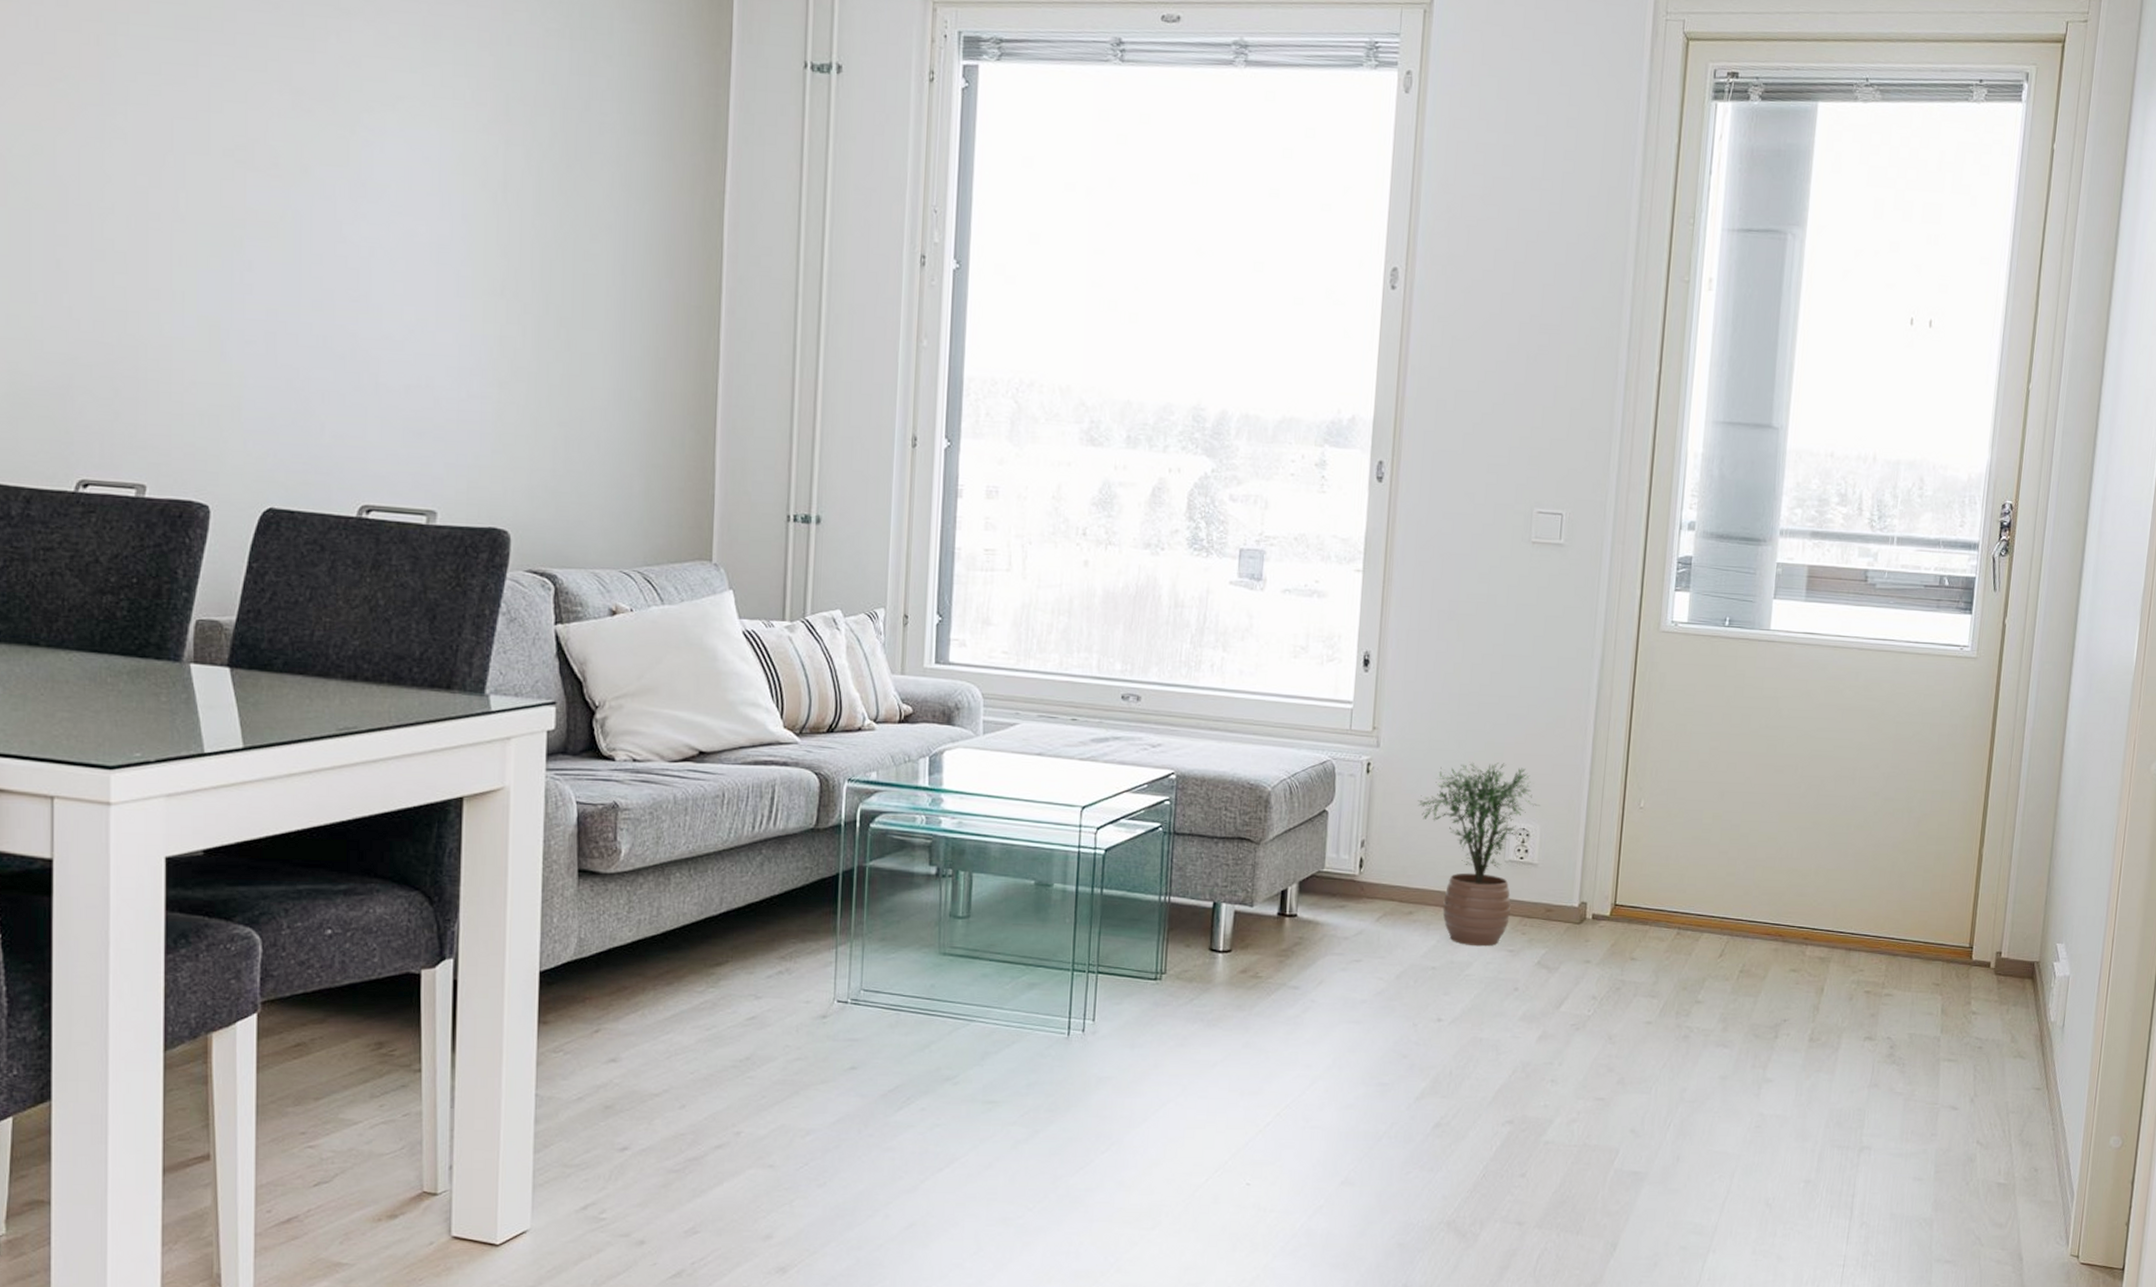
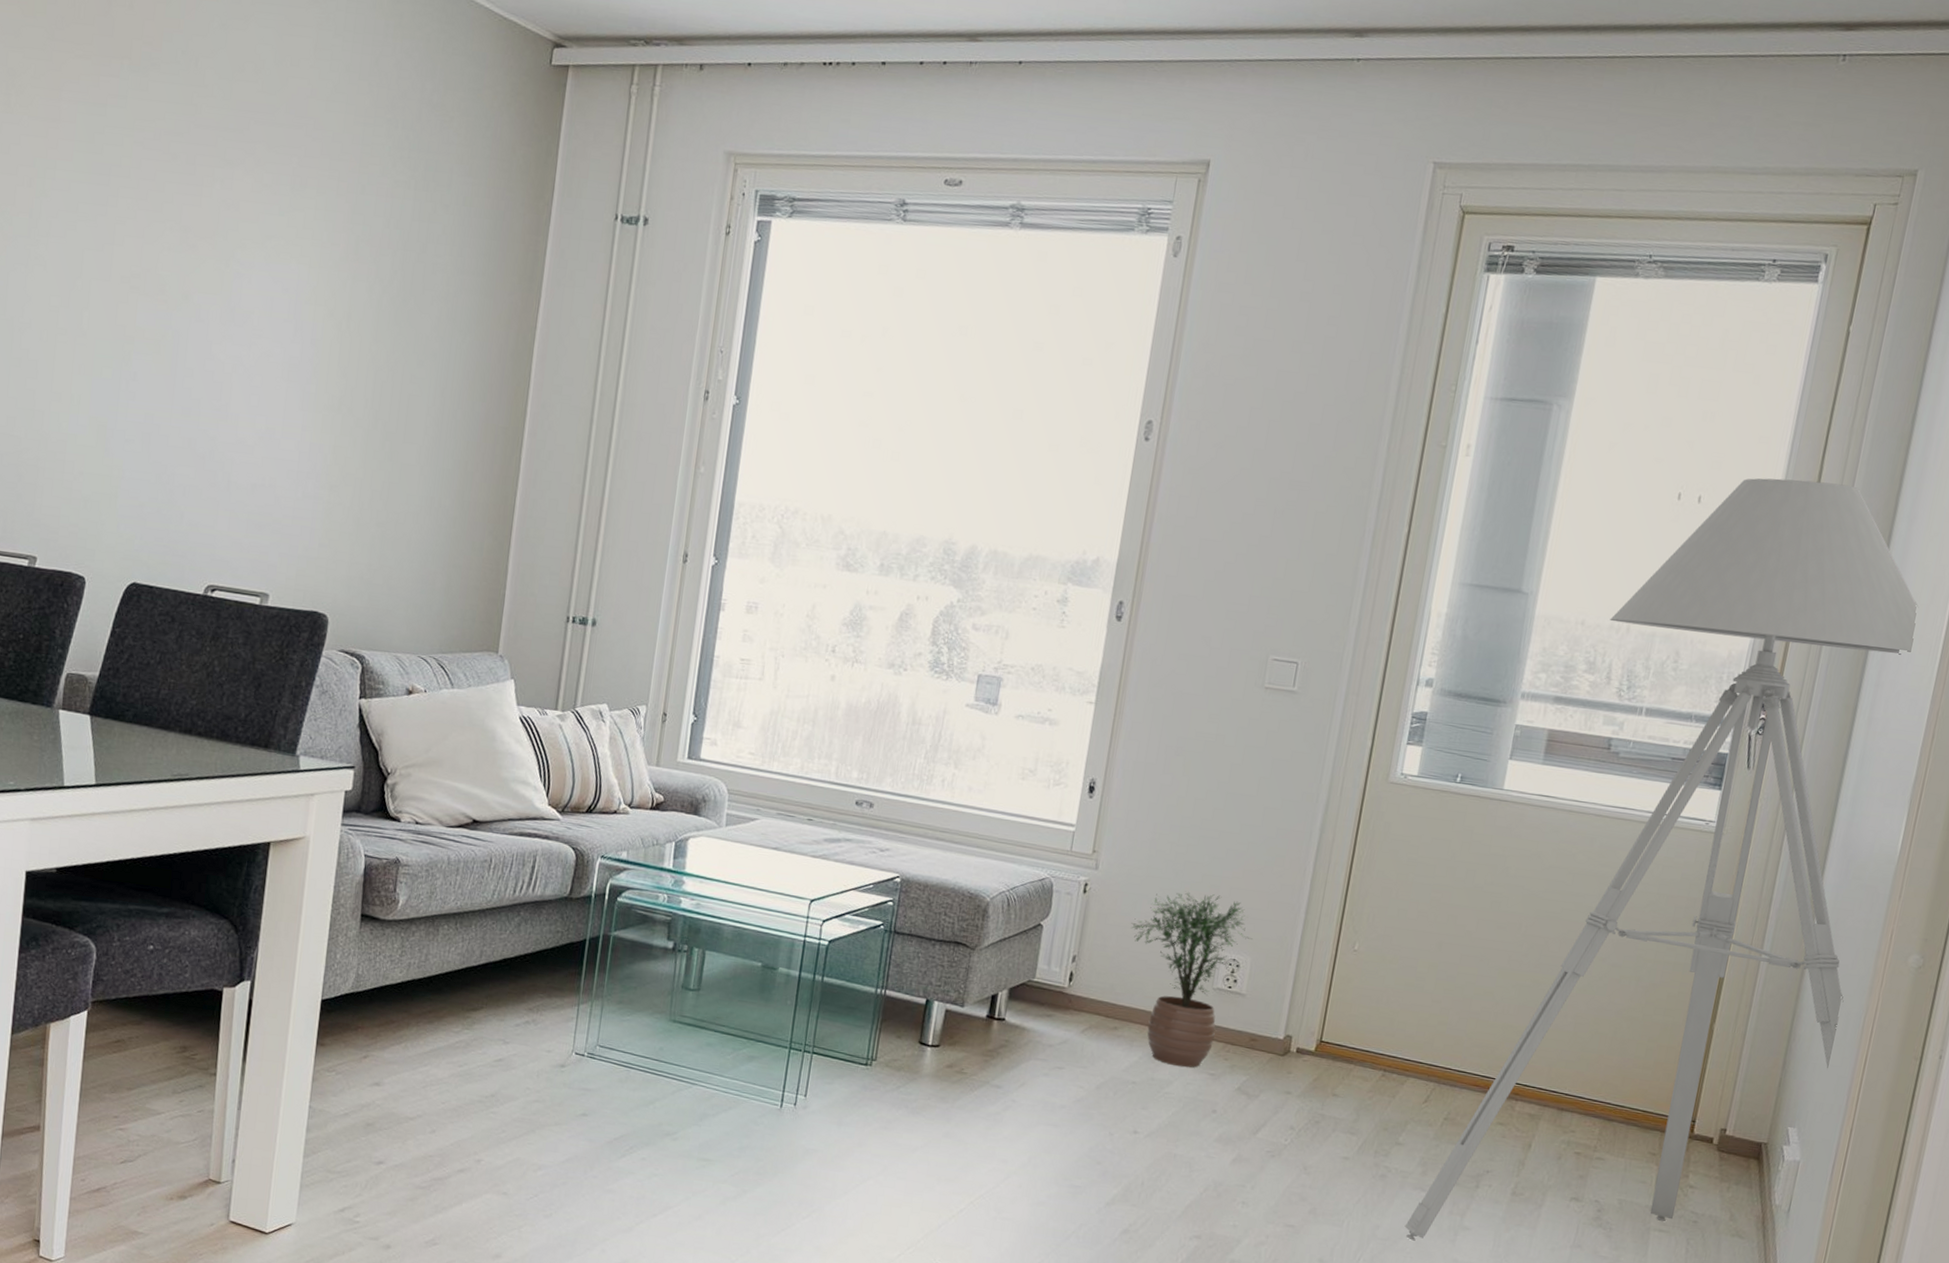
floor lamp: none [1710,299,2134,1100] -> present [1404,478,1918,1241]

